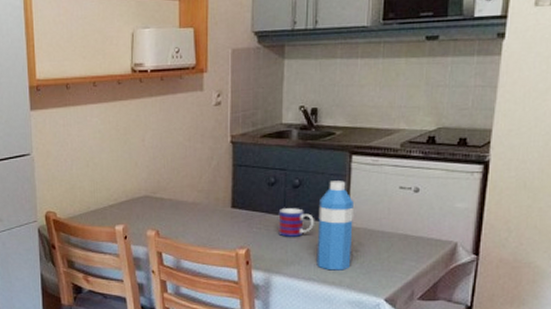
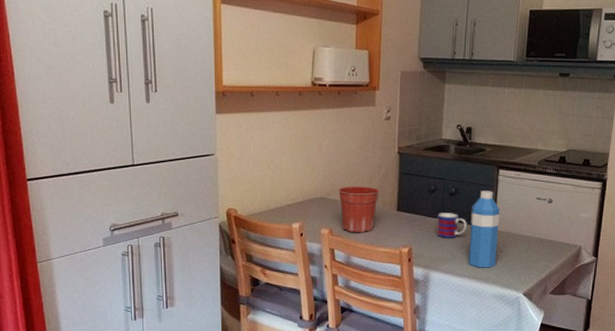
flower pot: none [164,181,211,234] -> present [338,186,379,233]

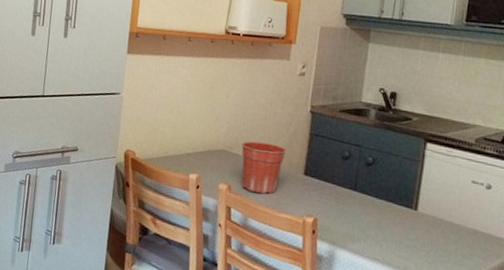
mug: present [436,213,467,238] -> none [347,183,384,215]
water bottle: present [468,190,500,268] -> none [382,164,425,256]

